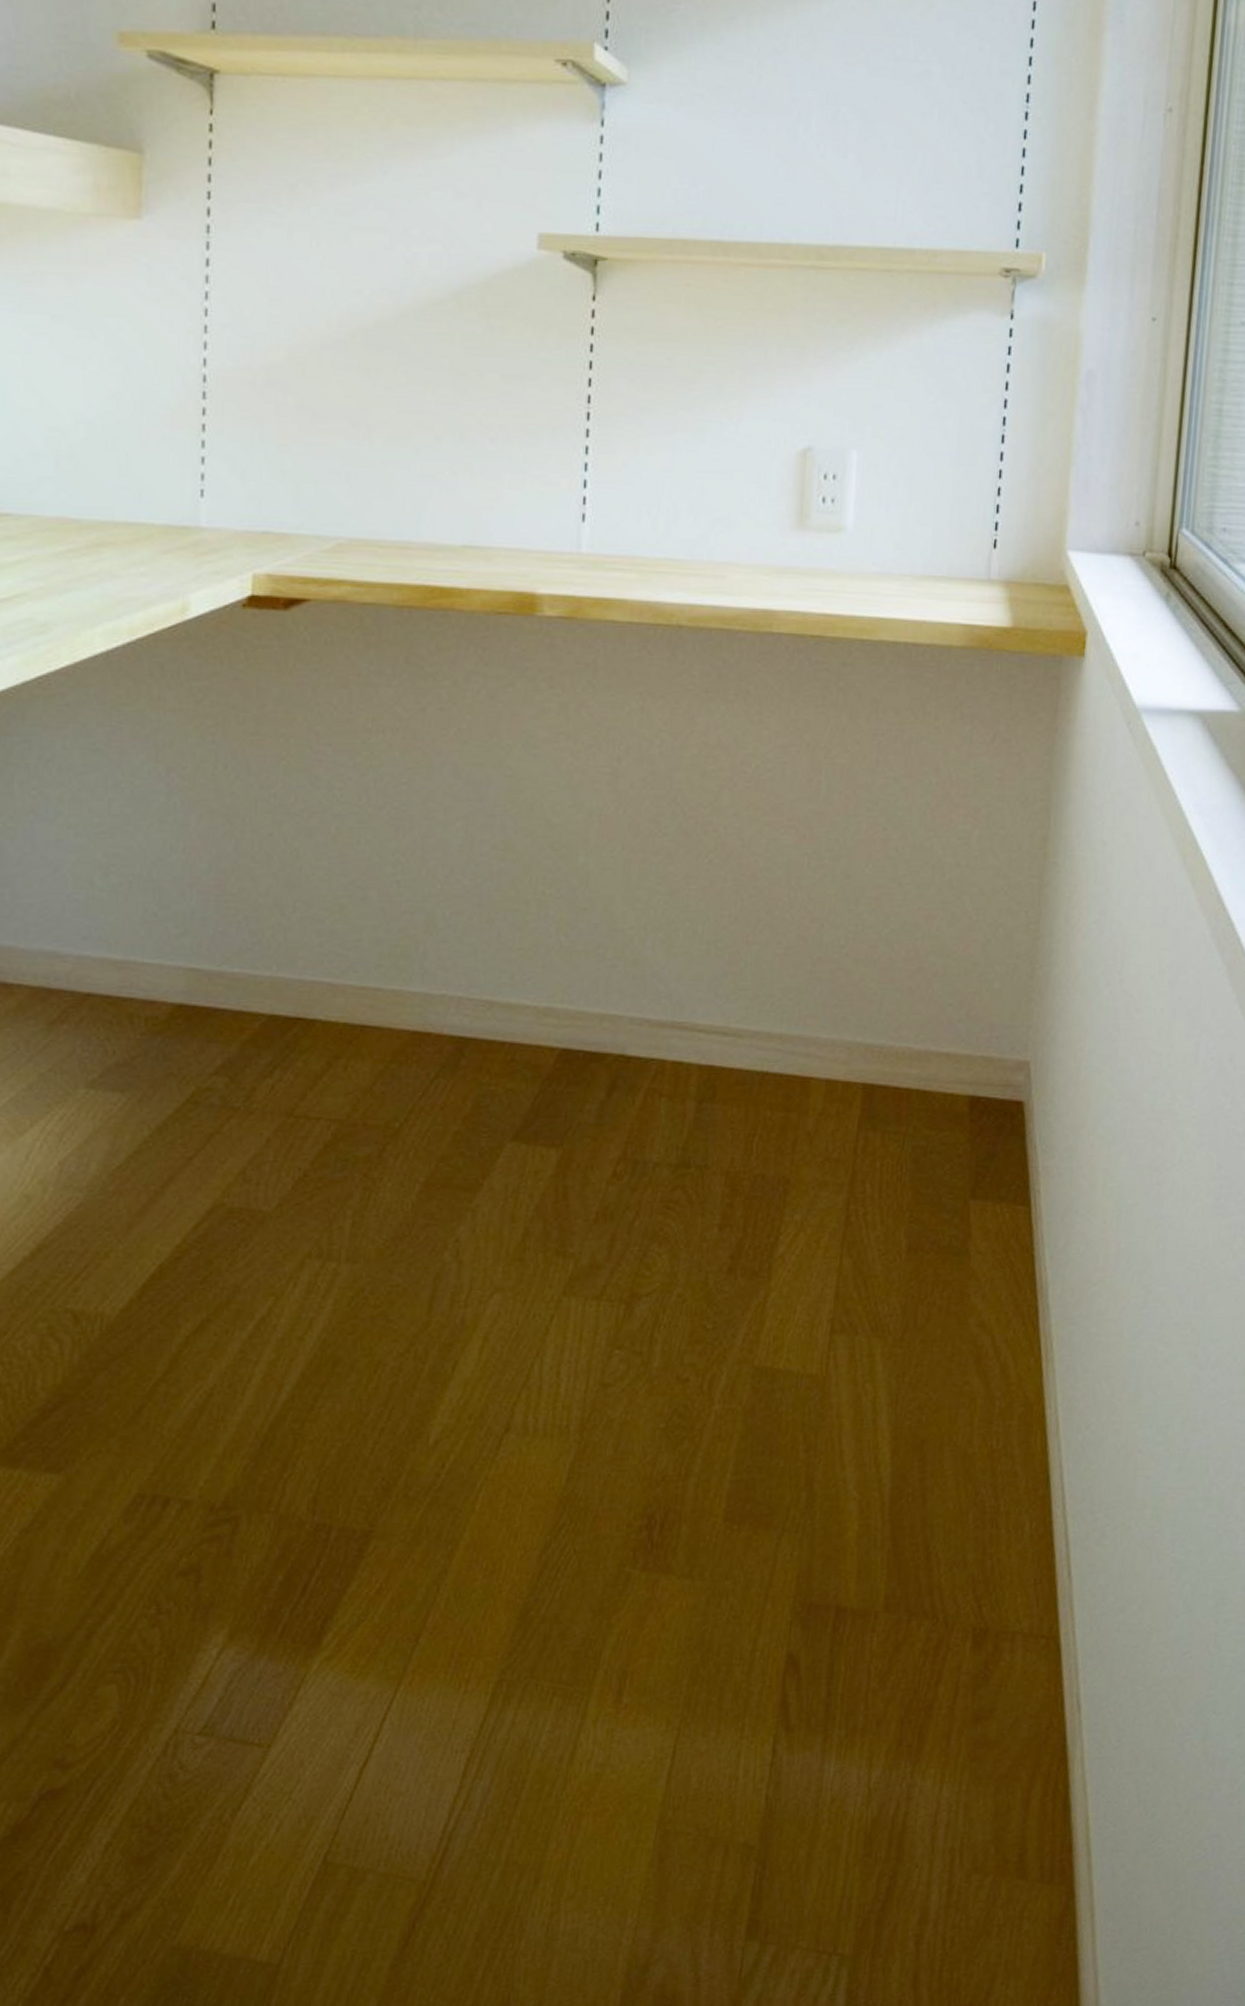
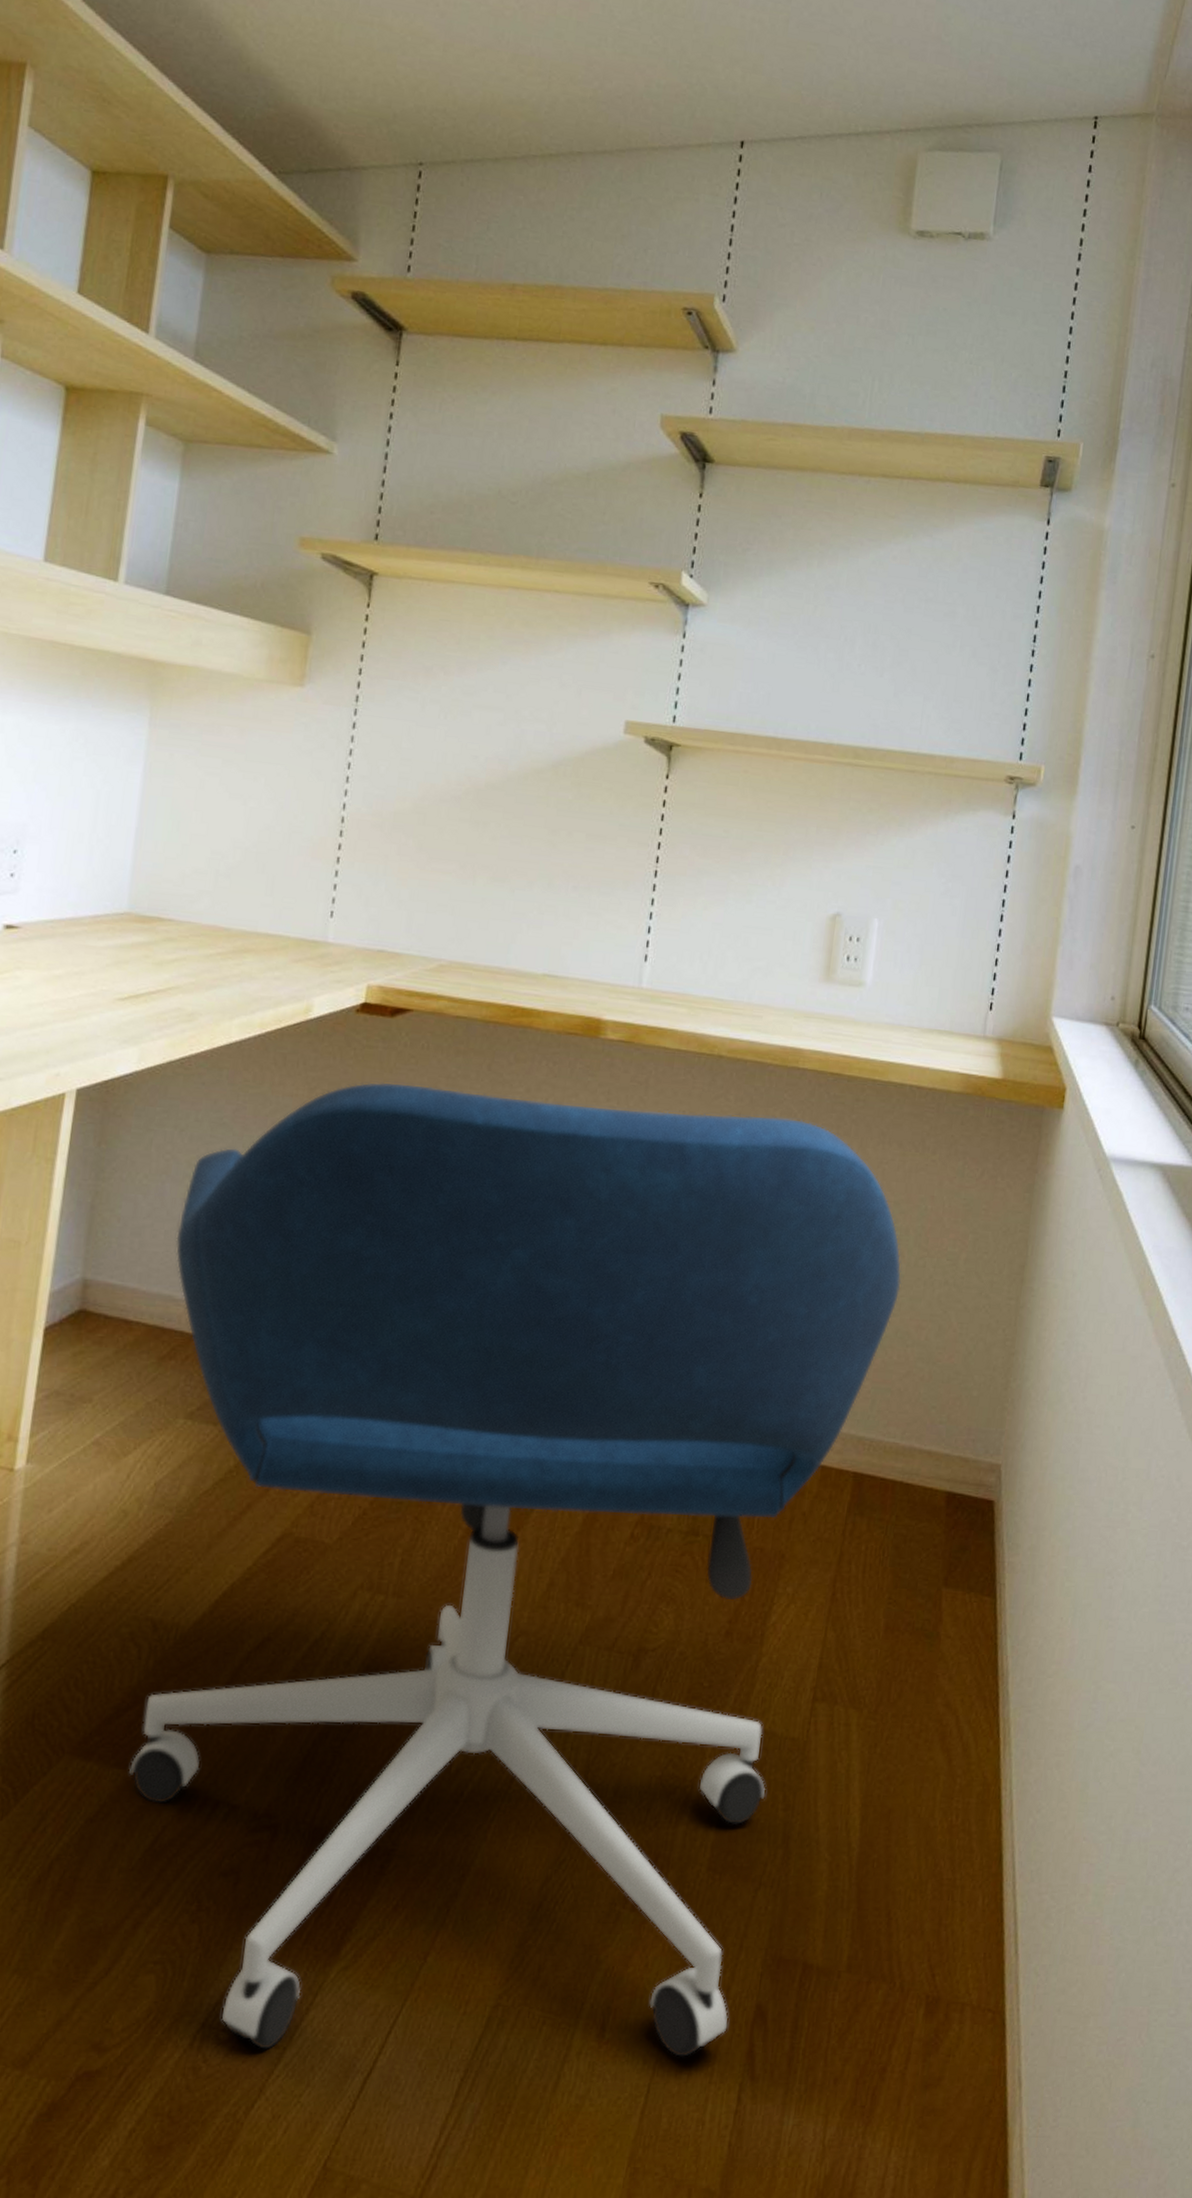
office chair: none [54,687,906,1749] -> present [129,1082,901,2057]

